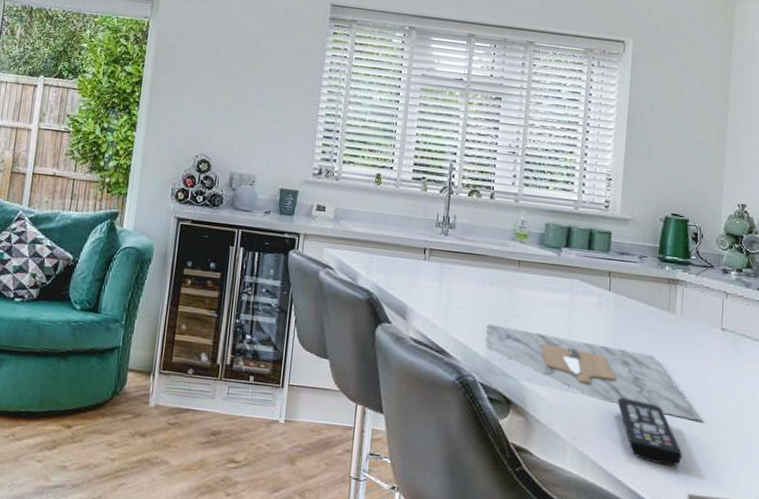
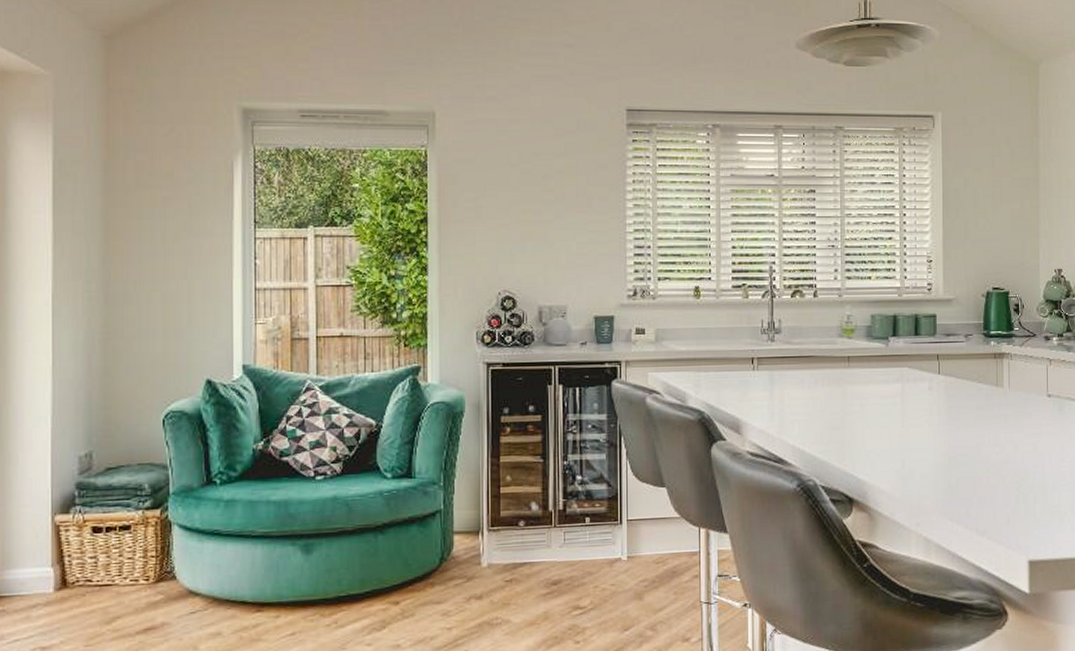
cutting board: present [485,324,703,422] -> none [823,425,1037,489]
remote control: present [617,397,682,466] -> none [955,477,1020,537]

